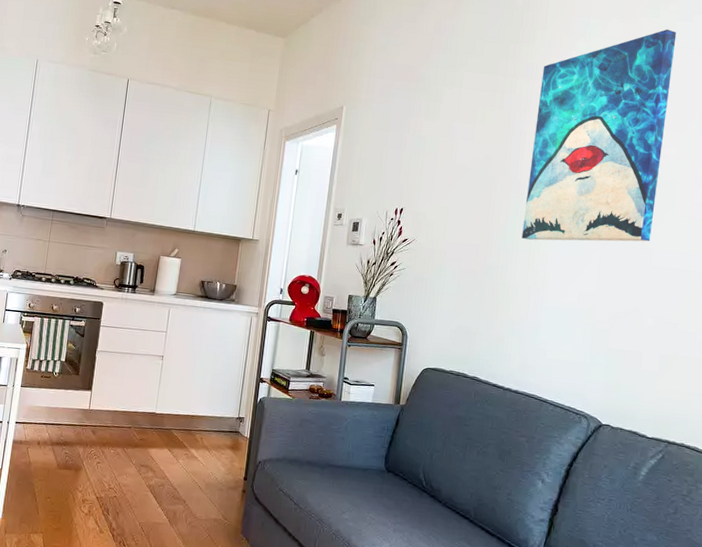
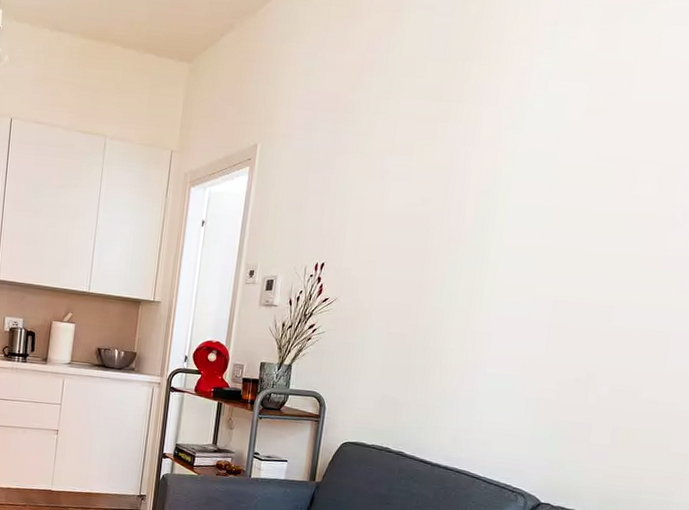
wall art: present [521,29,677,242] -> none [460,36,665,298]

